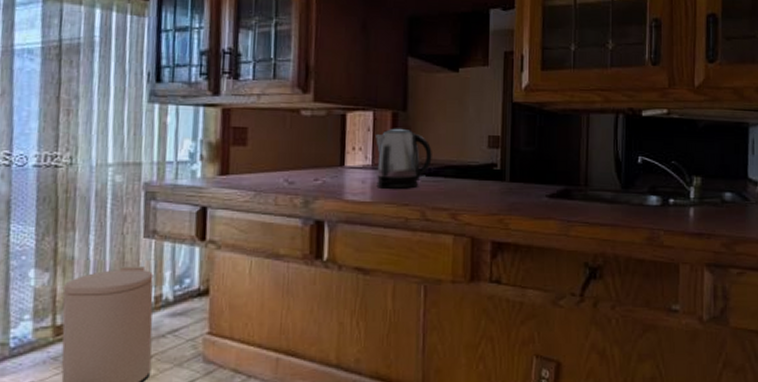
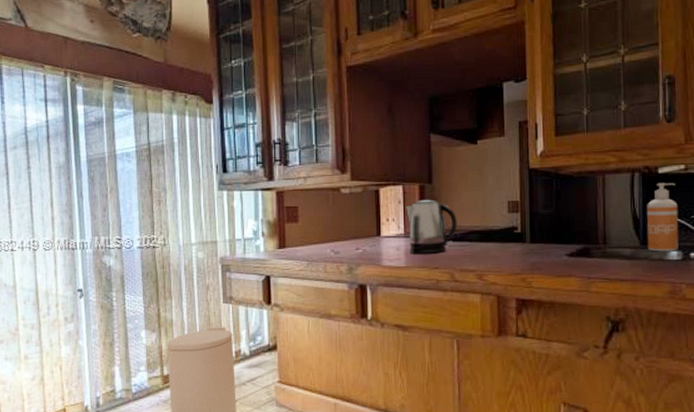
soap dispenser: none [628,125,660,197] -> present [646,182,679,252]

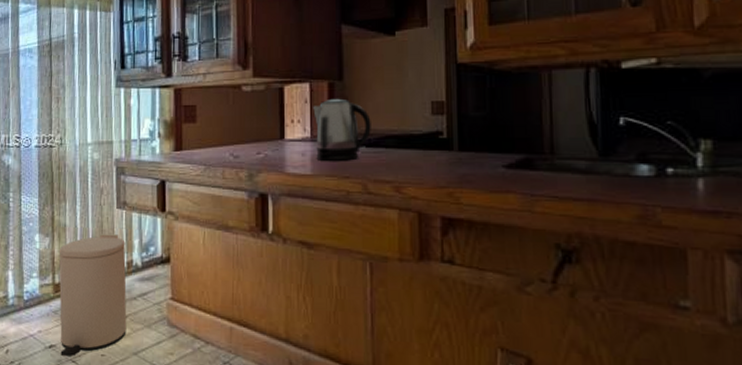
soap dispenser: present [646,182,679,252] -> none [606,80,651,166]

